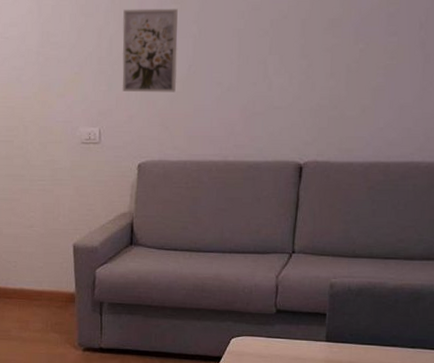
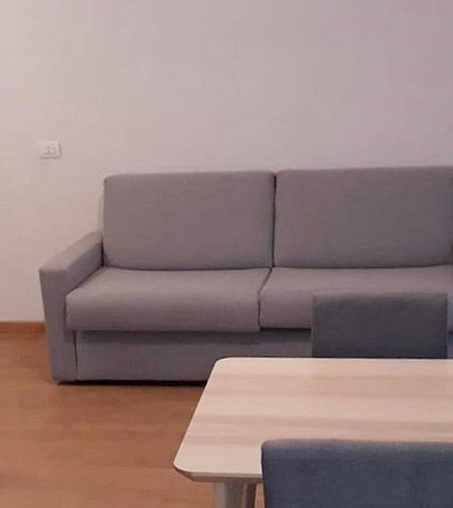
wall art: present [122,8,178,93] -> none [76,10,139,101]

